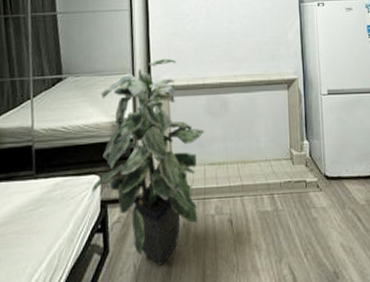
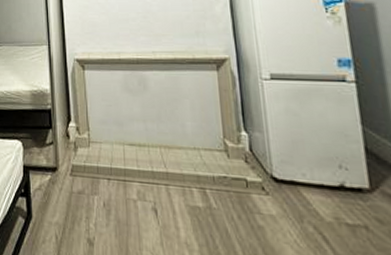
indoor plant: present [92,58,205,266] -> none [15,31,123,243]

